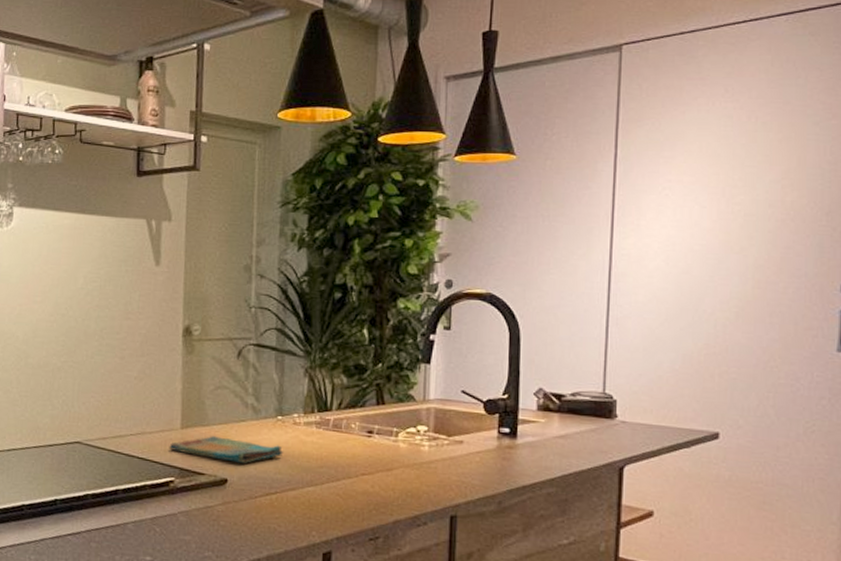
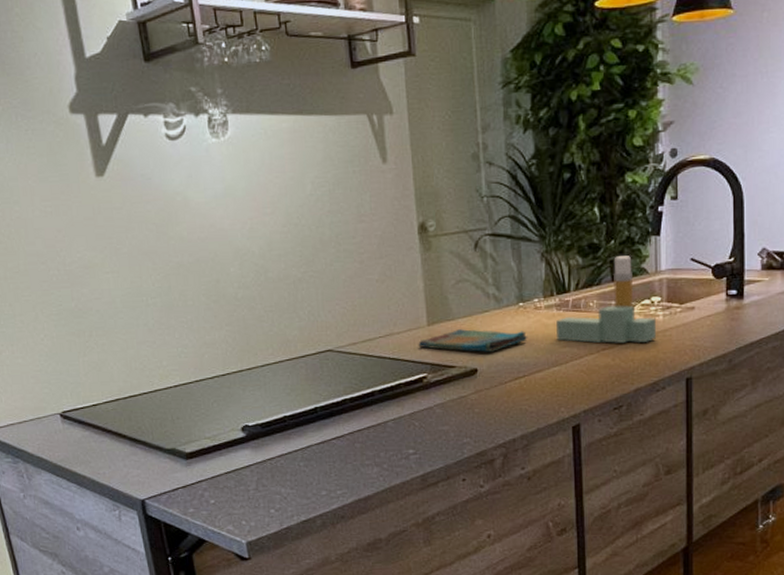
spray bottle: none [314,380,421,472] -> present [555,256,656,343]

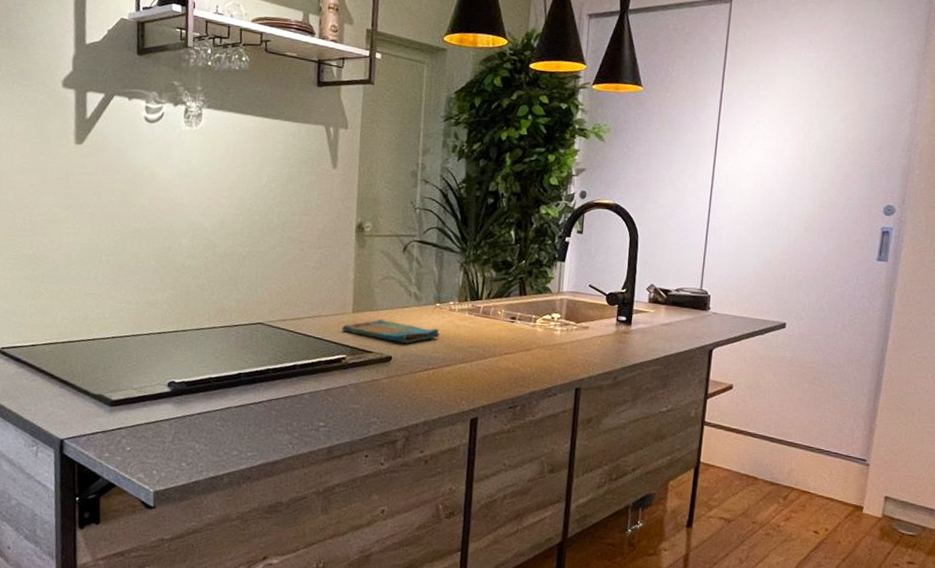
spray bottle: present [555,256,656,343] -> none [466,274,554,352]

